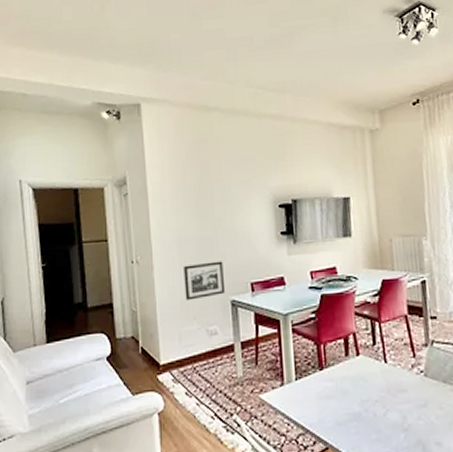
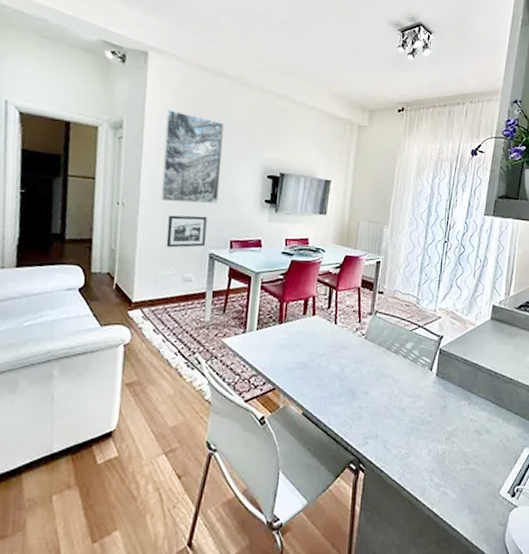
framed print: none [165,156,231,252] -> present [160,110,224,205]

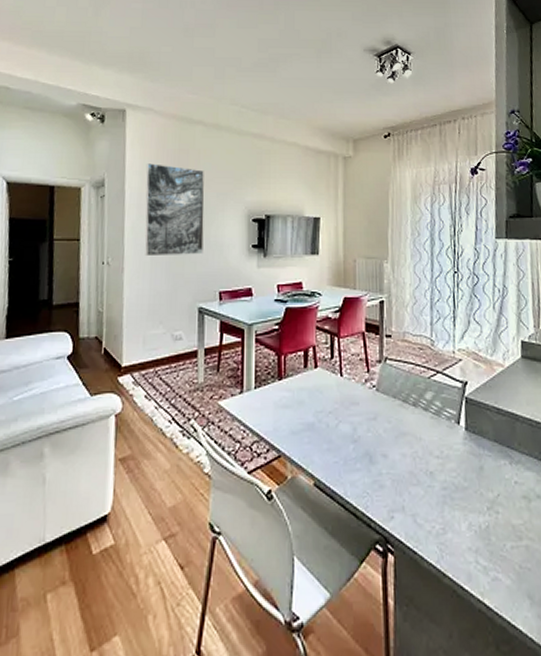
picture frame: present [166,215,207,248] -> none [153,268,194,305]

